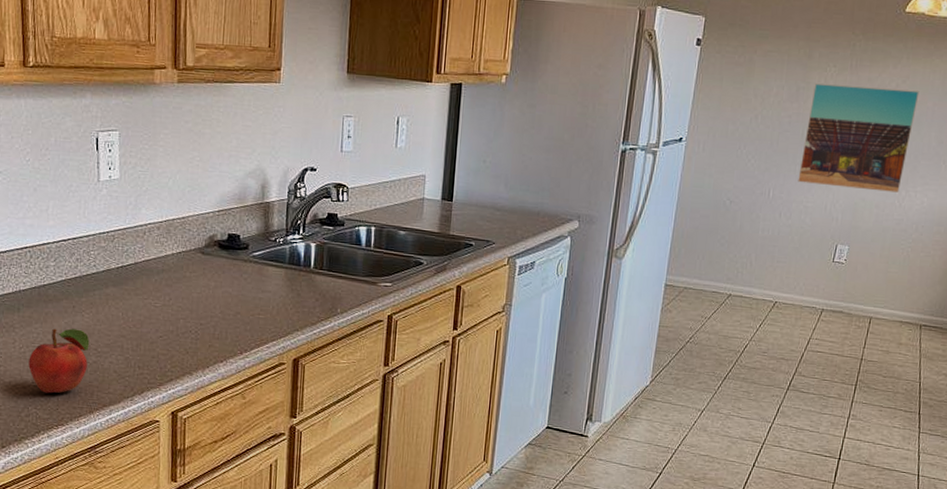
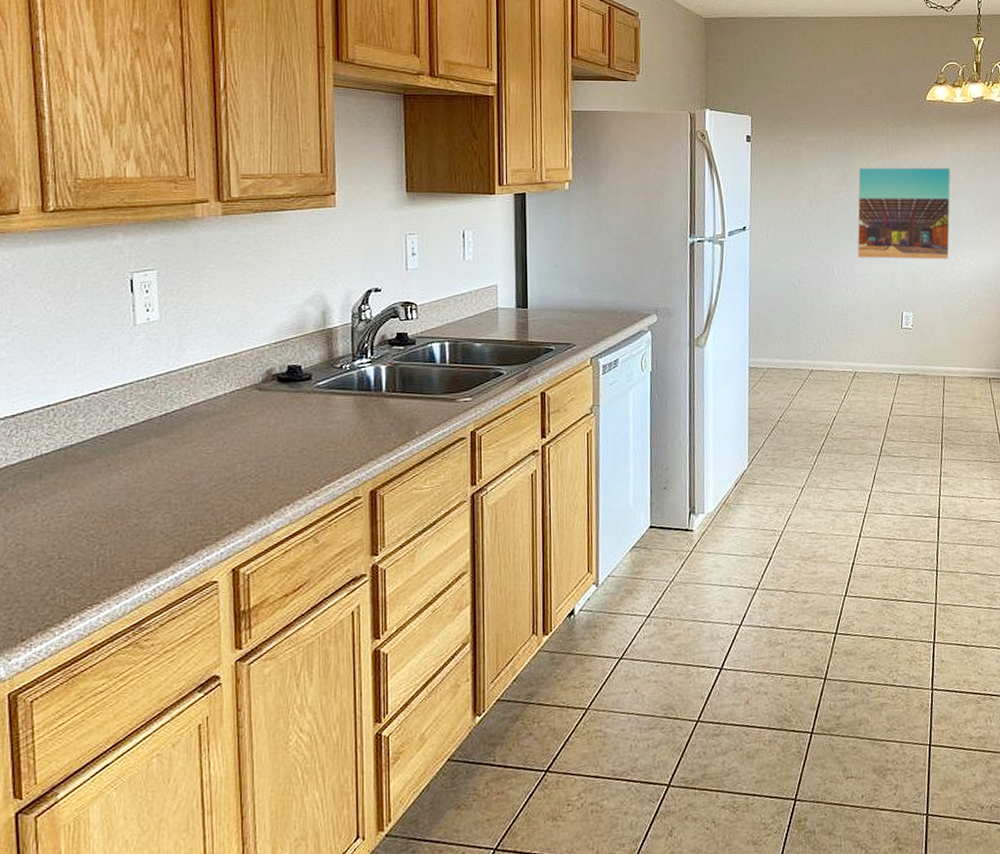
fruit: present [28,328,90,394] -> none [54,490,129,569]

